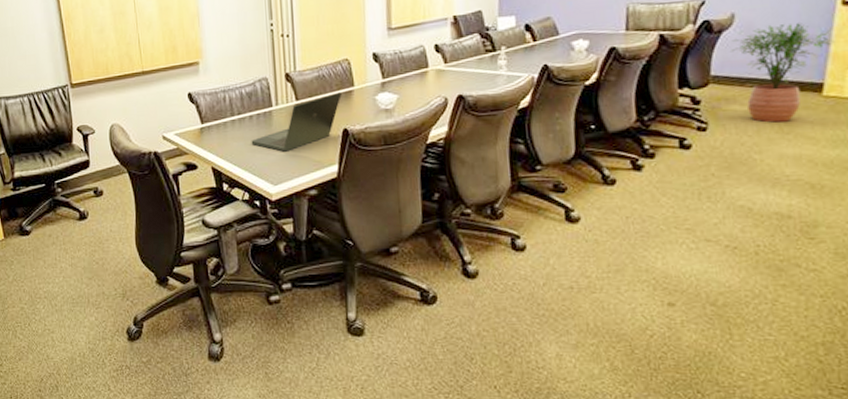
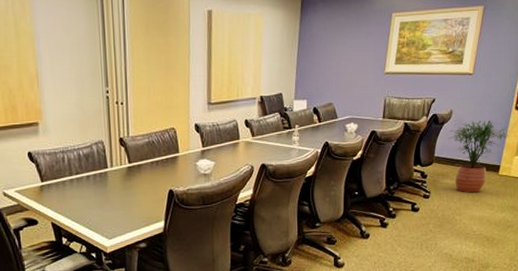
laptop: present [251,92,342,152] -> none [88,157,168,209]

